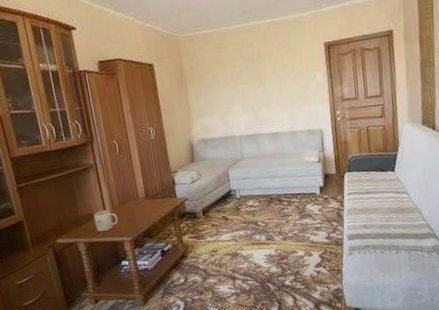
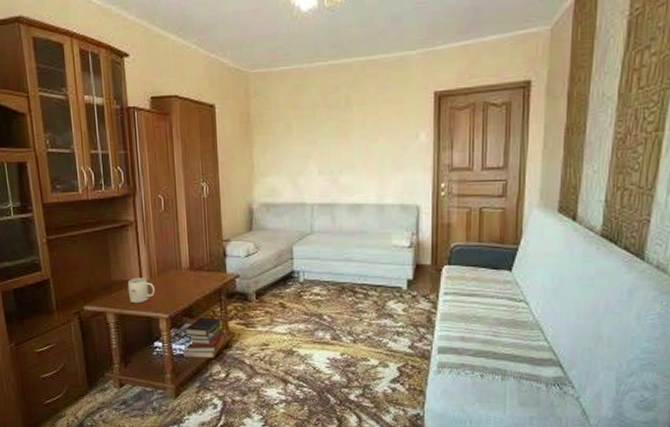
books: none [146,235,181,271] -> present [182,317,225,358]

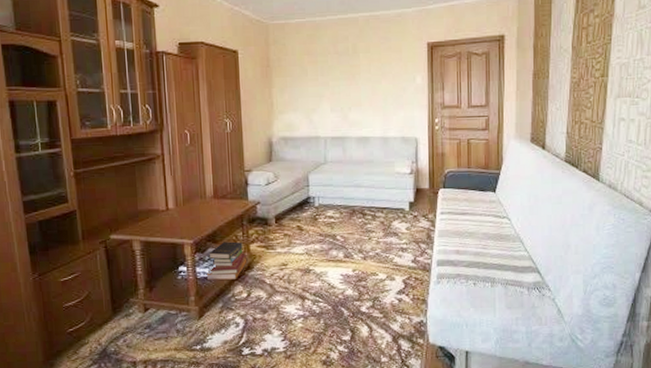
mug: present [127,278,156,304] -> none [153,206,181,231]

